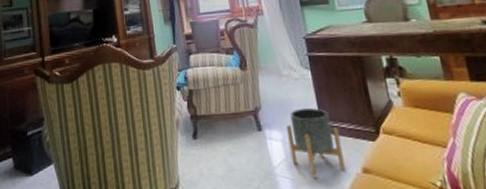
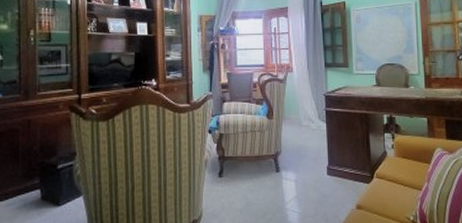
planter: present [286,108,347,178] -> none [301,155,344,212]

